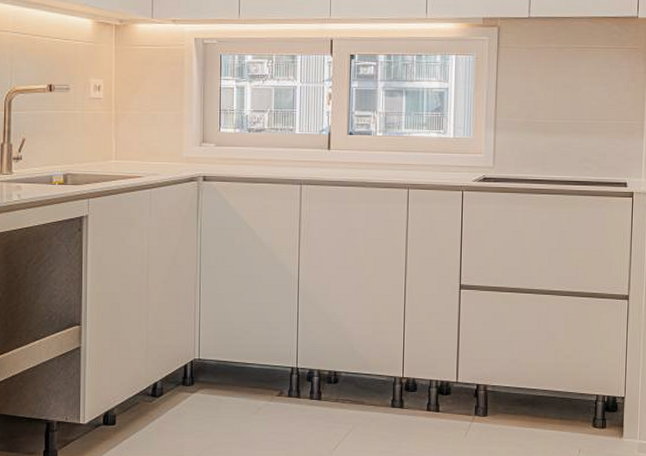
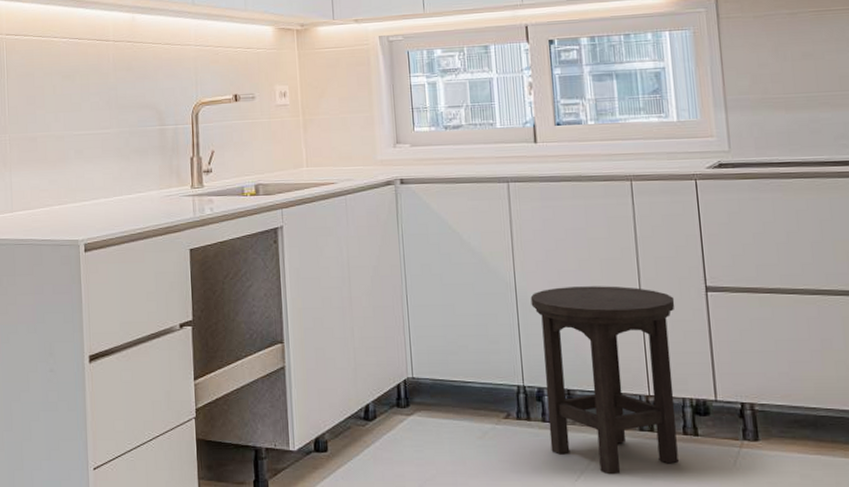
stool: none [310,281,433,445] -> present [530,286,679,475]

